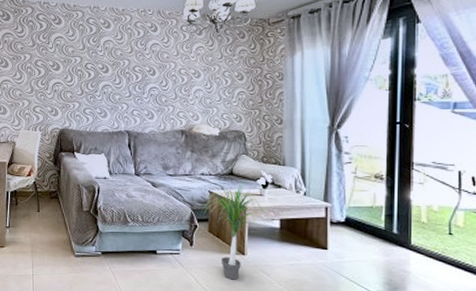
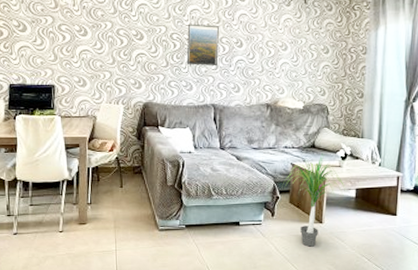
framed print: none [100,54,132,94] -> present [186,23,219,67]

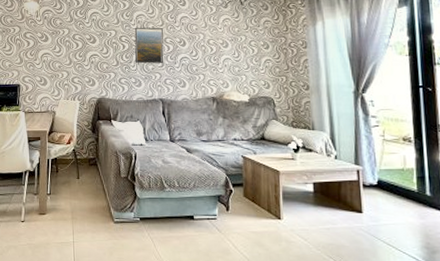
potted plant: present [283,153,347,247] -> none [235,145,303,245]

